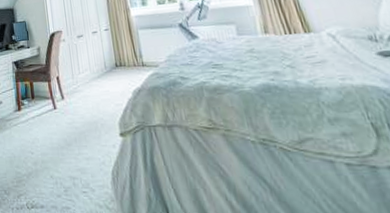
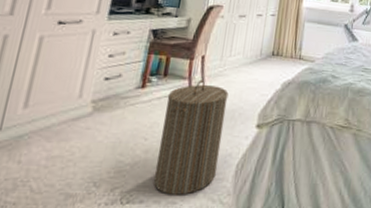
laundry hamper: none [39,97,97,201] -> present [153,79,229,195]

